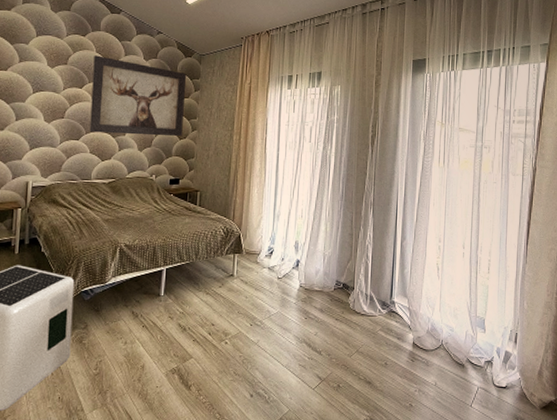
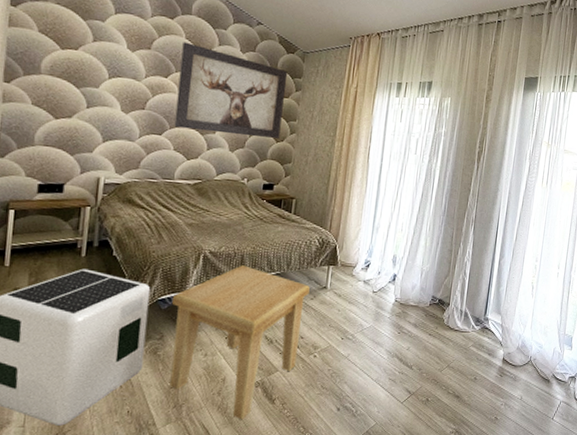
side table: none [93,256,218,406] -> present [170,265,310,420]

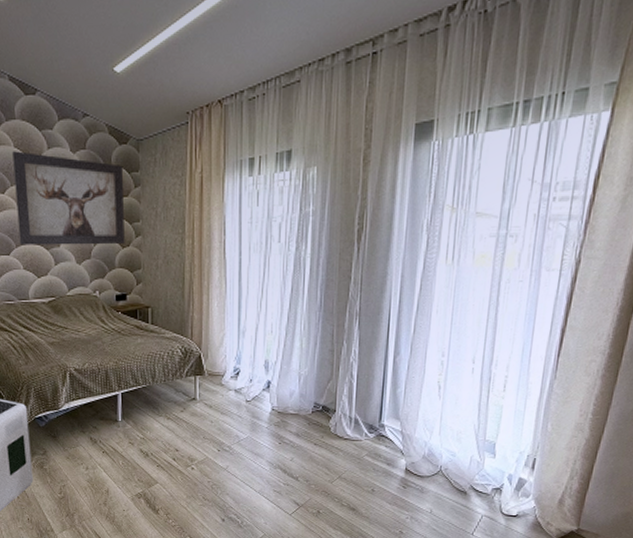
side table: present [170,265,310,420] -> none [47,381,178,529]

